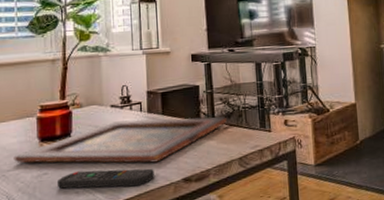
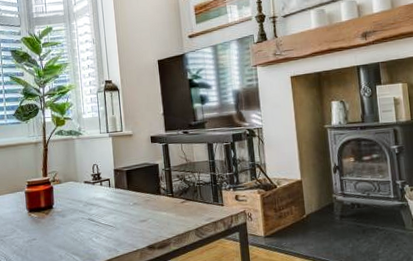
religious icon: present [13,117,227,164] -> none [8,192,184,232]
remote control: present [56,168,154,189] -> none [43,236,123,252]

